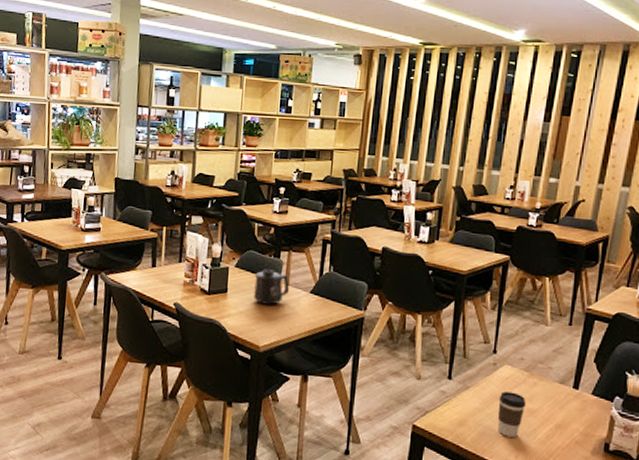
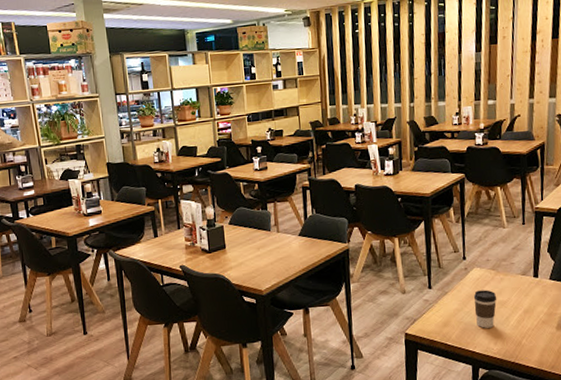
mug: present [254,269,289,305] -> none [247,221,280,253]

